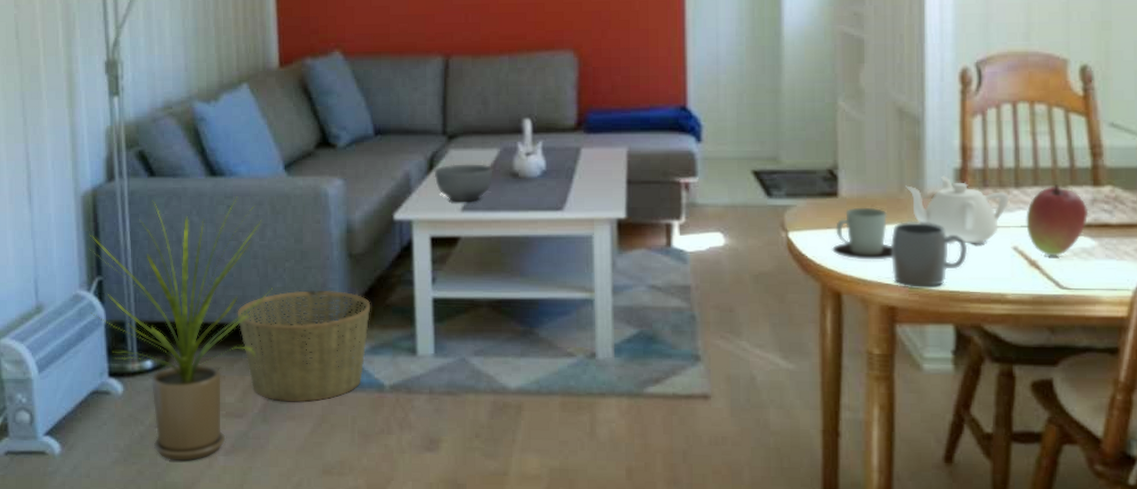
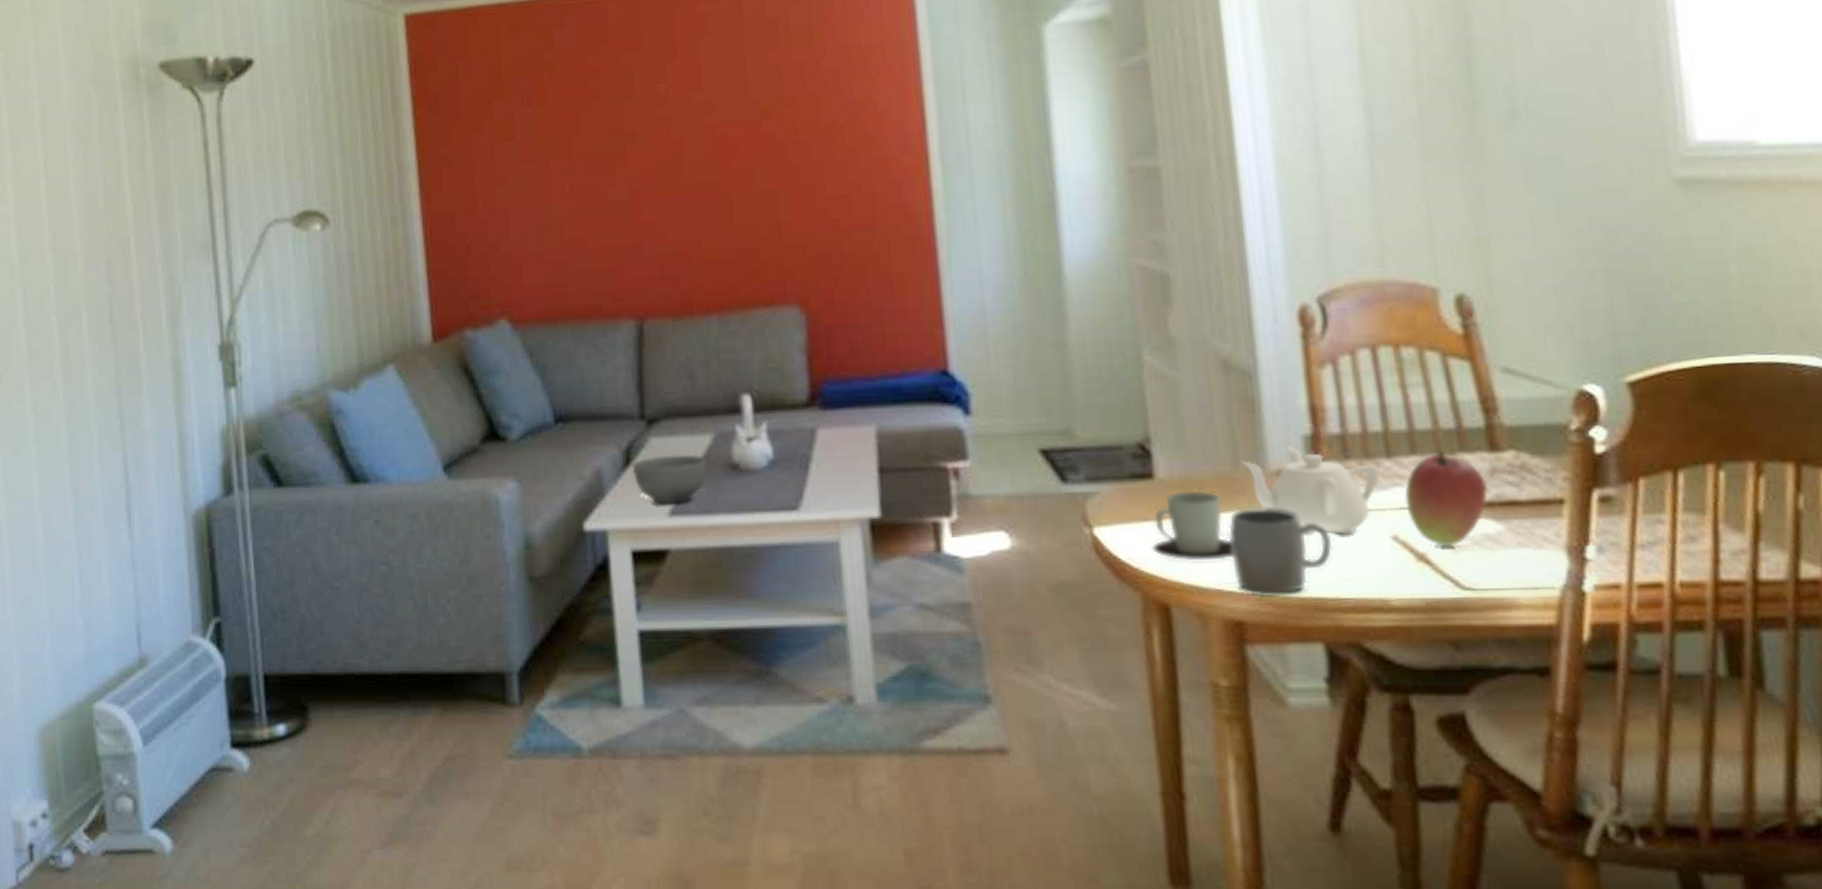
house plant: present [89,196,273,461] -> none [203,508,434,857]
basket: present [237,290,371,403] -> none [390,624,560,775]

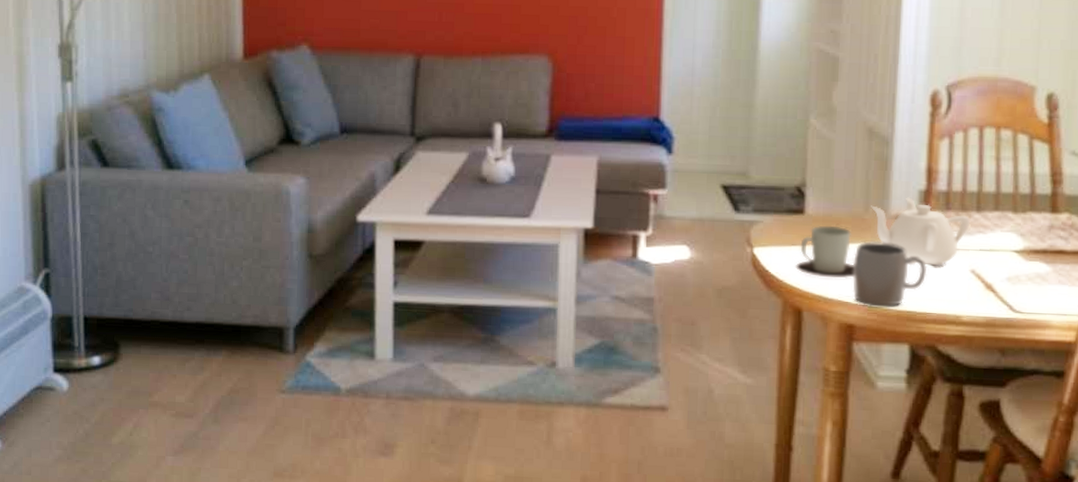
bowl: present [631,454,707,505] -> none [400,166,461,206]
fruit: present [1404,451,1489,546] -> none [984,210,1045,280]

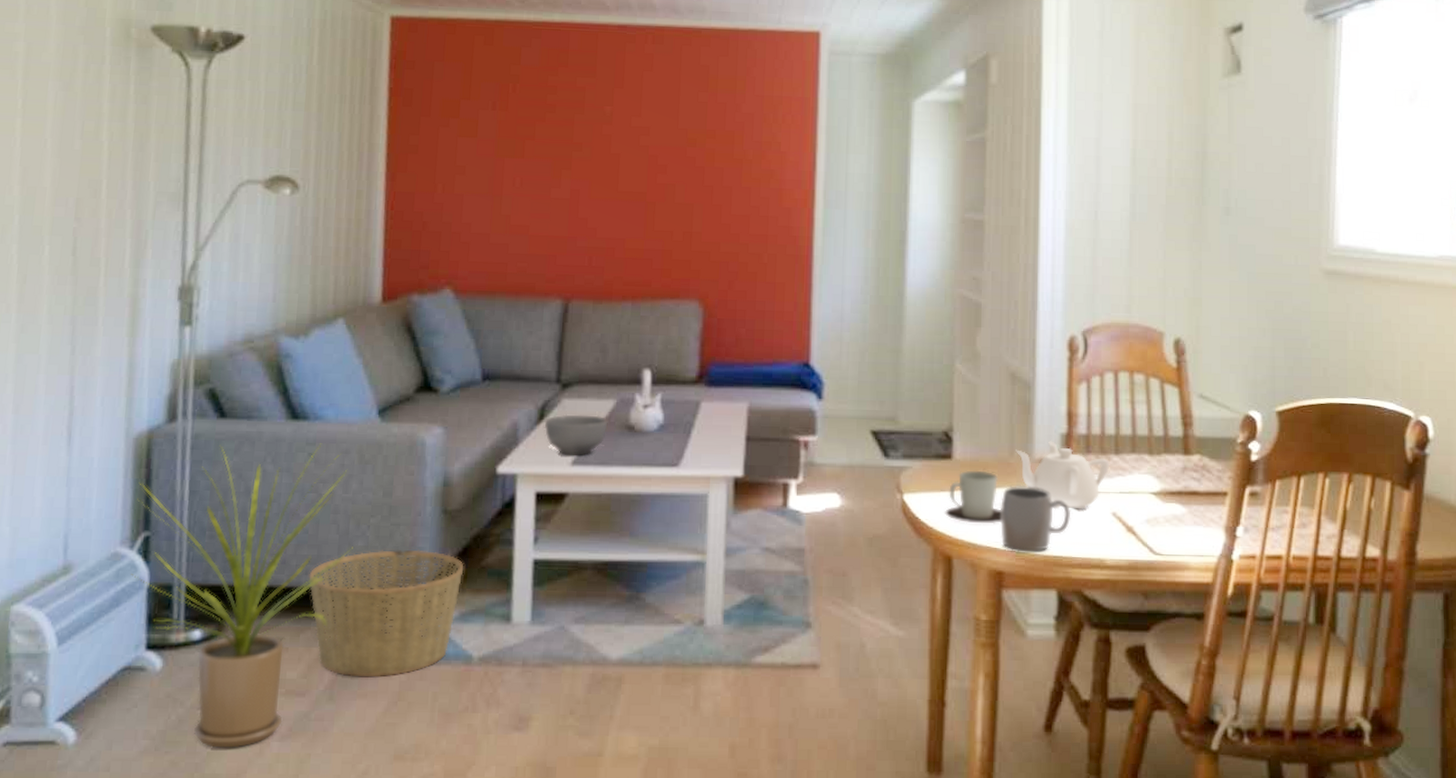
house plant: none [36,191,229,460] -> present [131,443,353,748]
basket: none [190,290,330,404] -> present [309,549,464,678]
bowl: none [400,166,461,206] -> present [544,414,608,455]

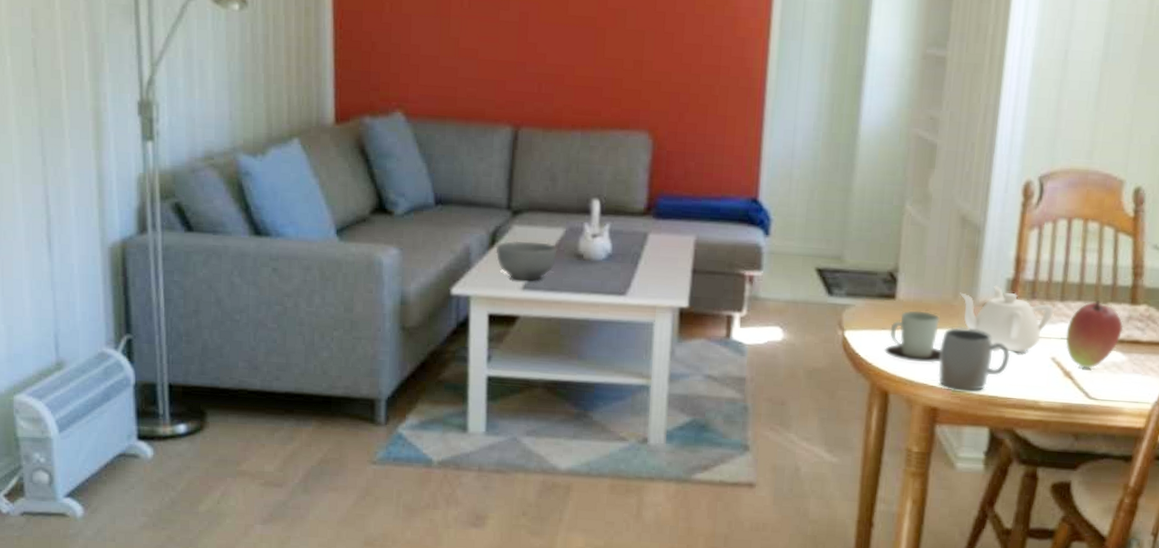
house plant: present [131,443,353,748] -> none [117,257,319,528]
basket: present [309,549,464,678] -> none [279,361,423,475]
fruit: none [1124,452,1180,522] -> present [1065,300,1123,368]

